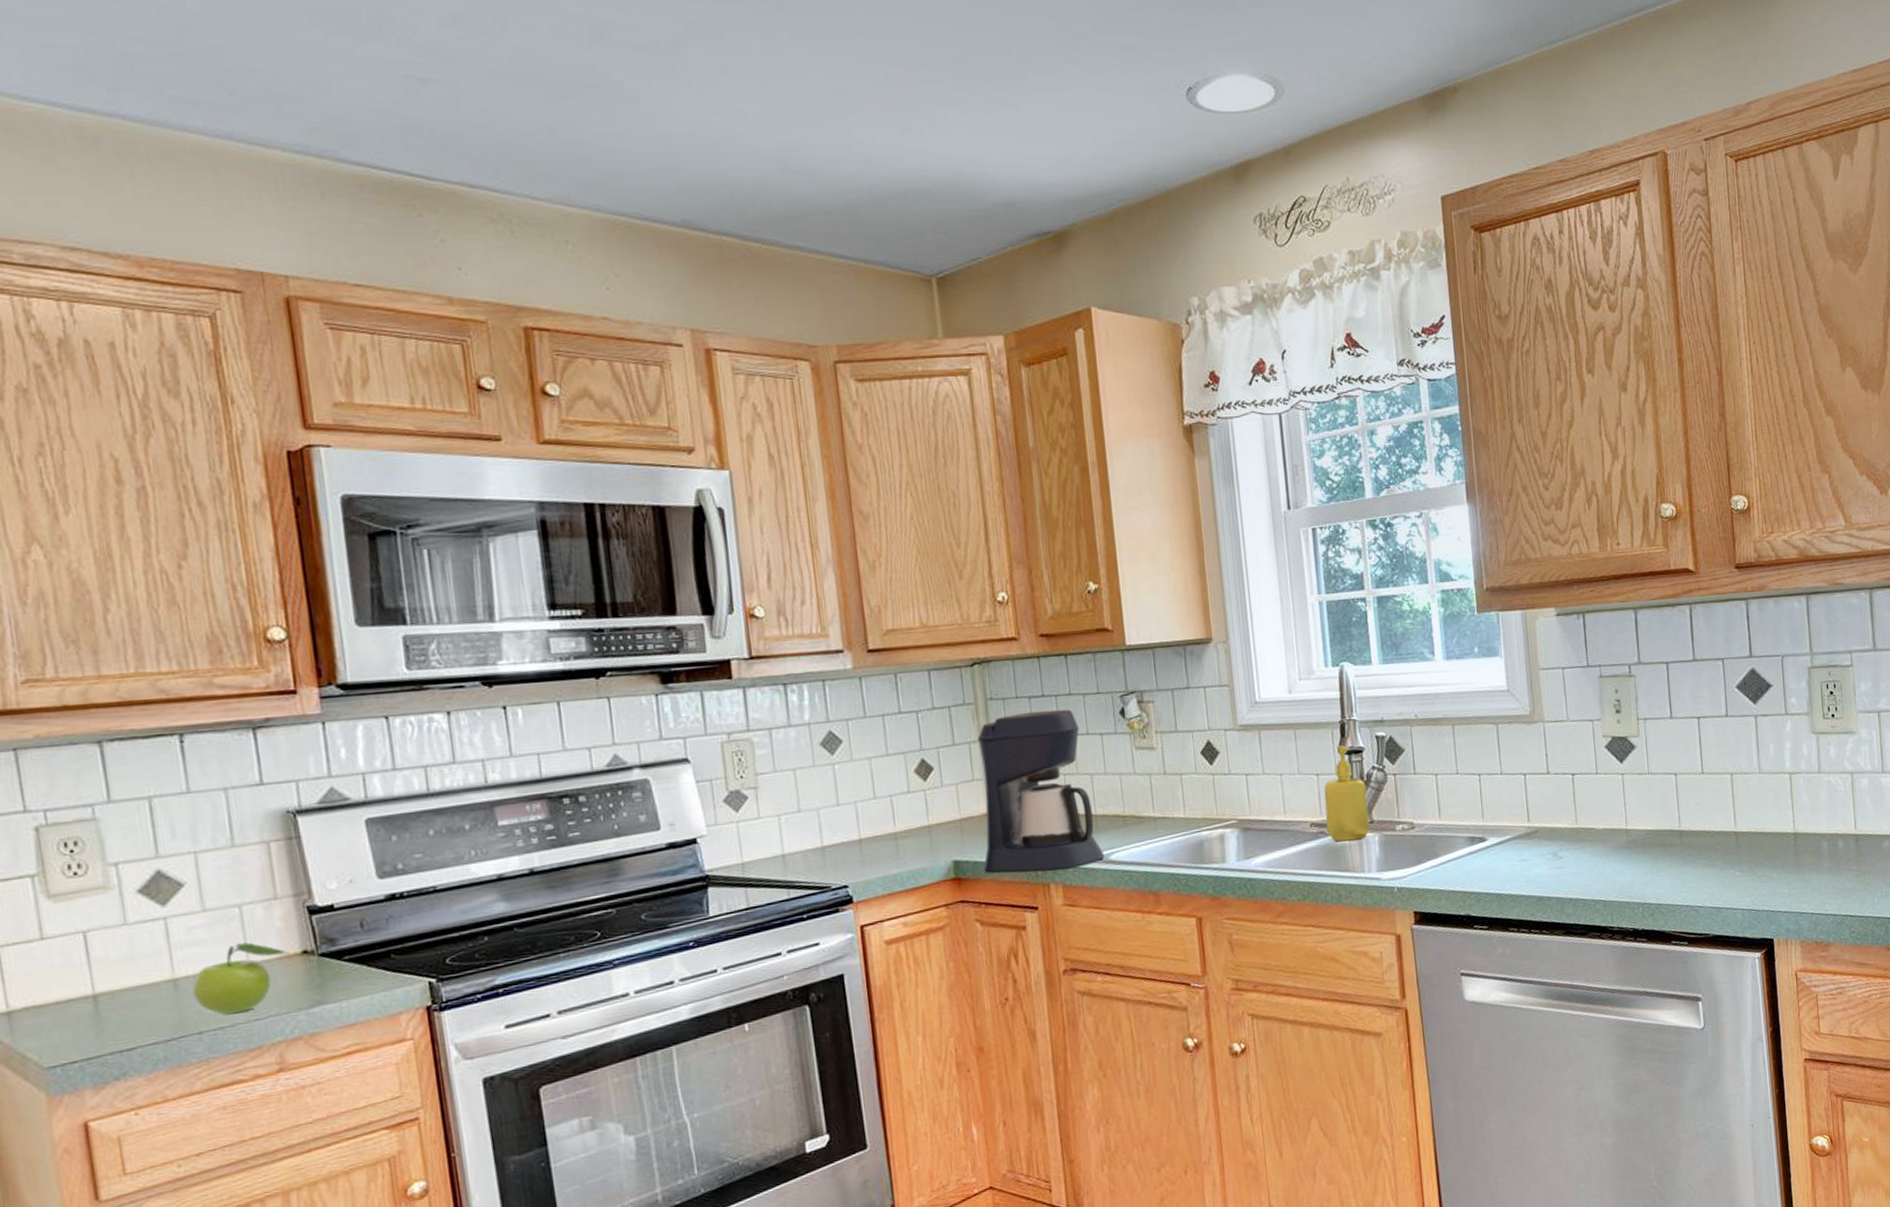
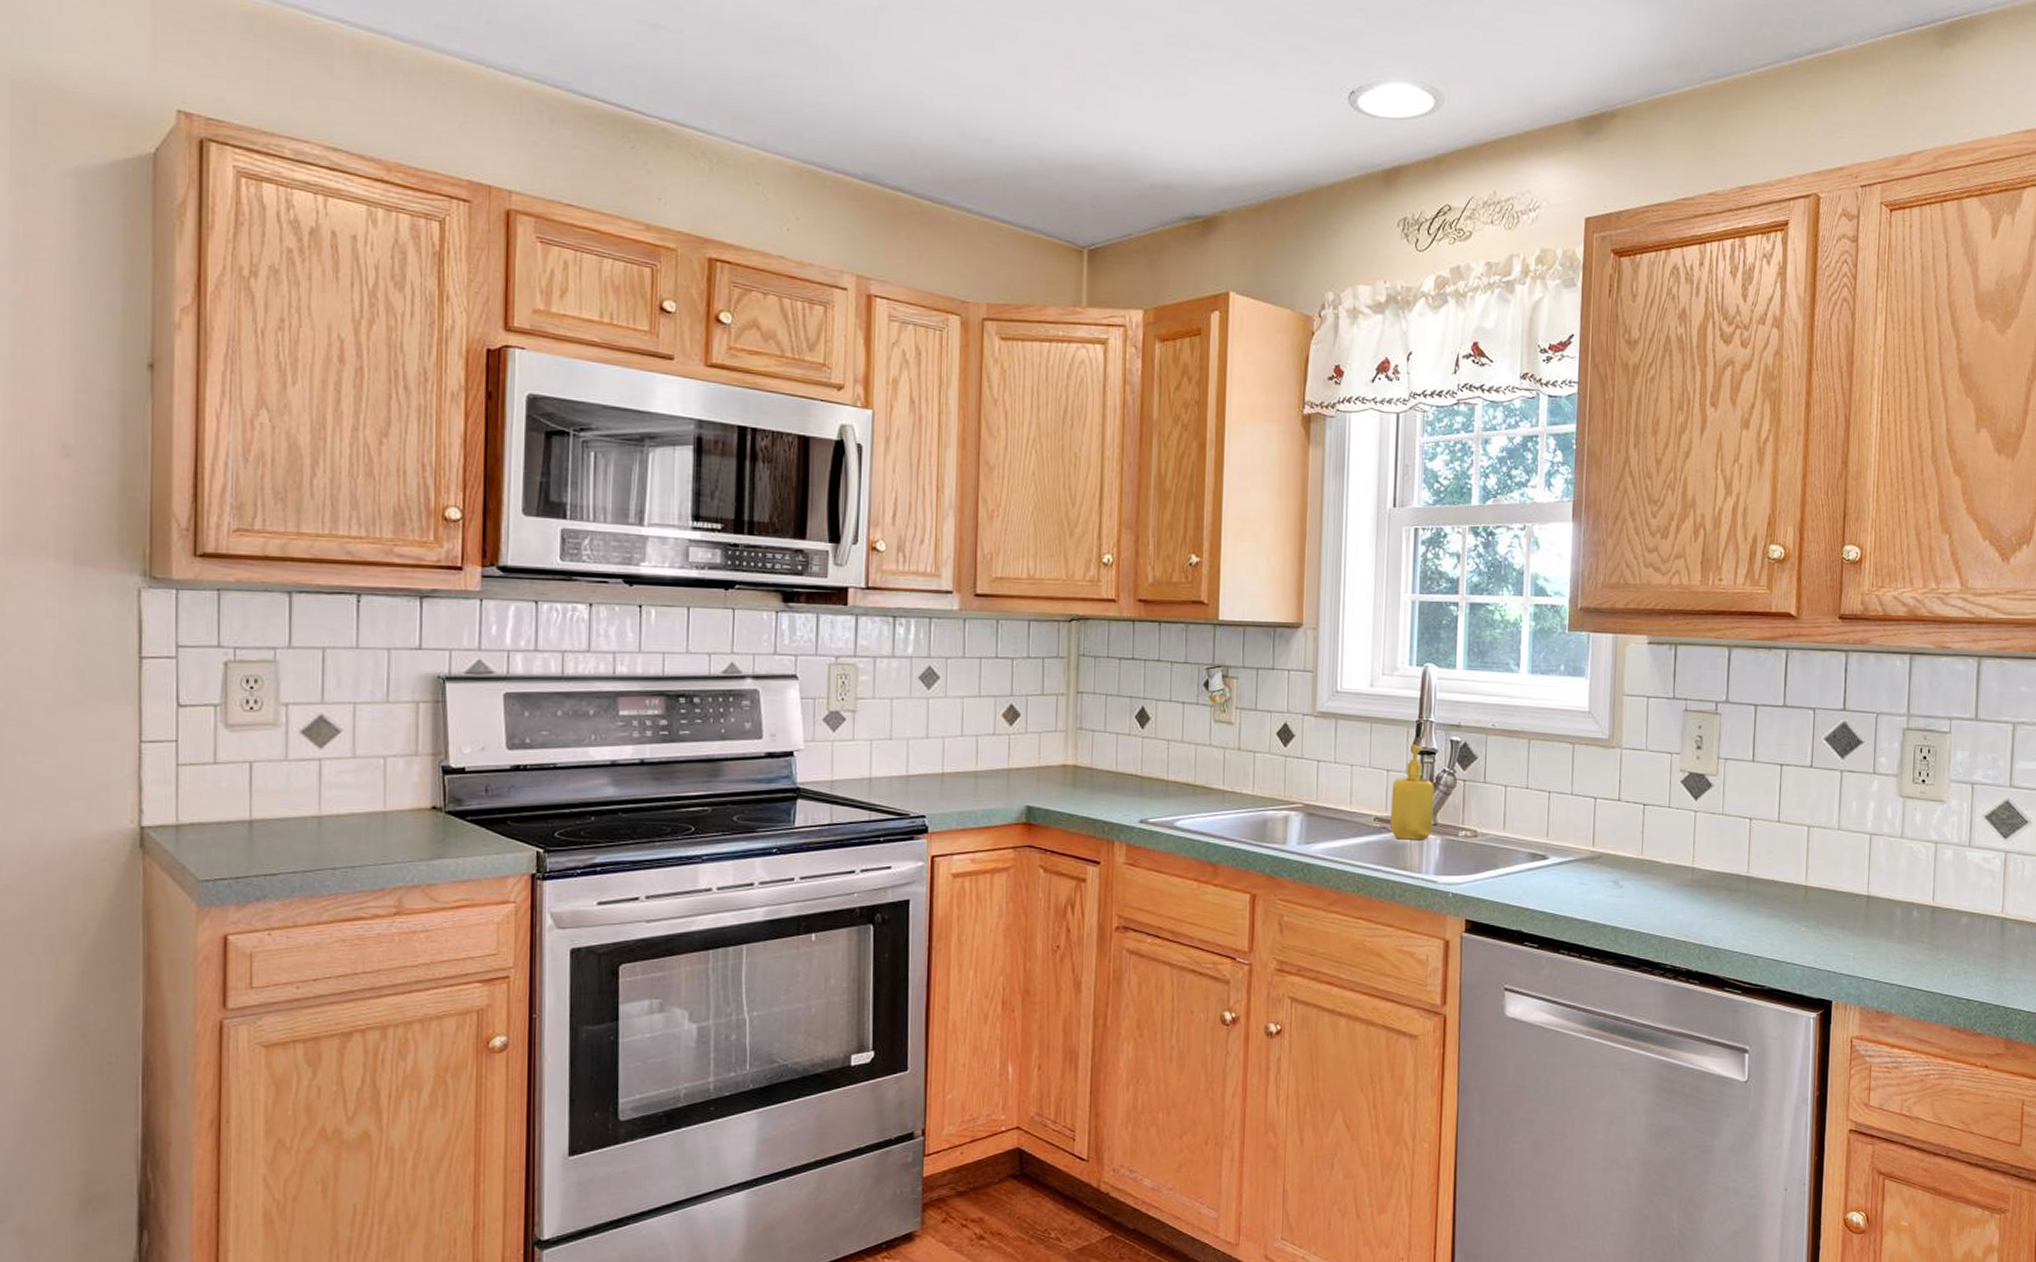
fruit: present [191,942,289,1015] -> none [333,791,420,856]
coffee maker: present [977,709,1104,874] -> none [1054,672,1170,830]

